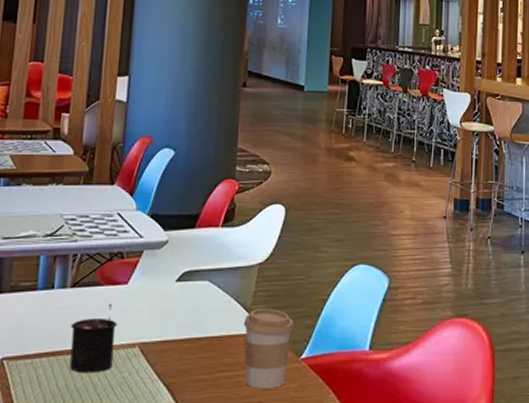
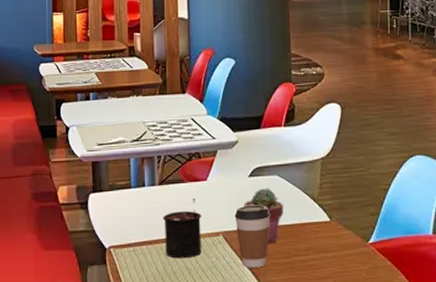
coffee cup: none [155,313,195,385] -> present [234,205,270,268]
potted succulent: none [167,294,211,358] -> present [244,188,283,244]
coffee cup: present [243,308,294,388] -> none [312,198,360,271]

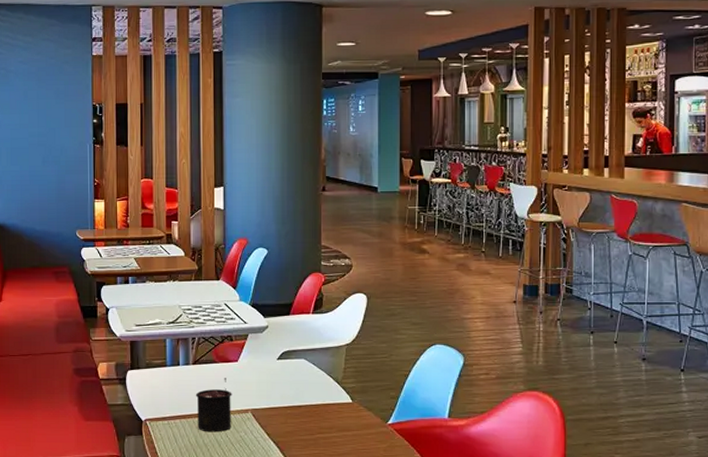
coffee cup: present [234,205,270,268] -> none [263,385,296,443]
potted succulent: present [244,188,283,244] -> none [272,370,309,422]

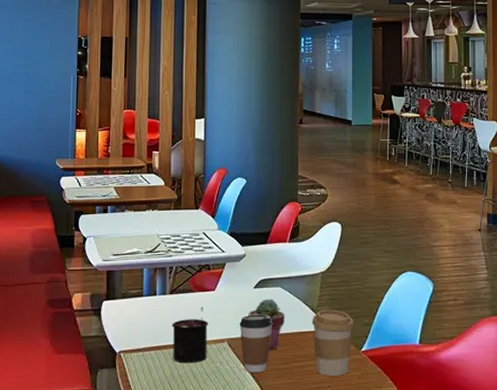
coffee cup: none [263,385,296,443] -> present [239,314,272,373]
potted succulent: none [272,370,309,422] -> present [249,299,285,351]
coffee cup: none [336,381,381,448] -> present [311,309,354,376]

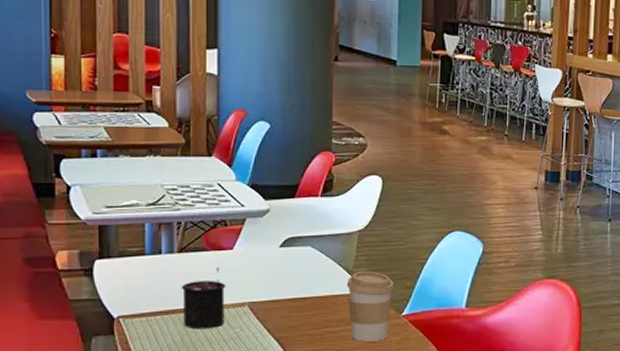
coffee cup: present [239,314,272,373] -> none [262,276,301,339]
potted succulent: present [249,299,285,351] -> none [273,259,316,316]

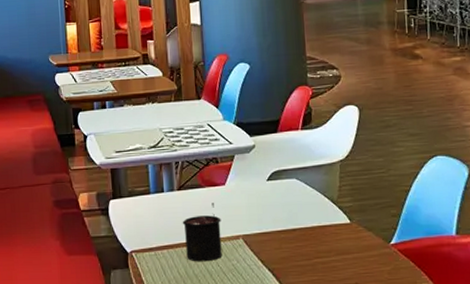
coffee cup: present [346,271,395,341] -> none [332,200,381,272]

